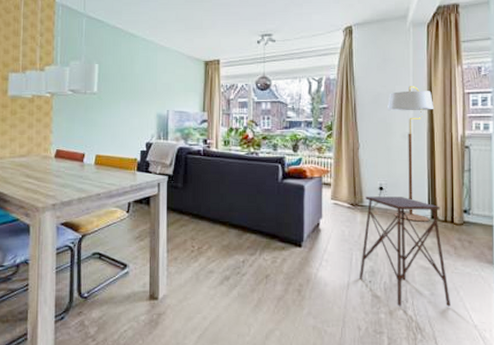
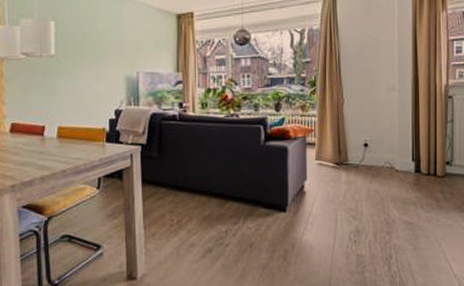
side table: present [359,196,450,307] -> none [344,152,432,264]
floor lamp: present [388,86,434,222] -> none [372,34,419,177]

